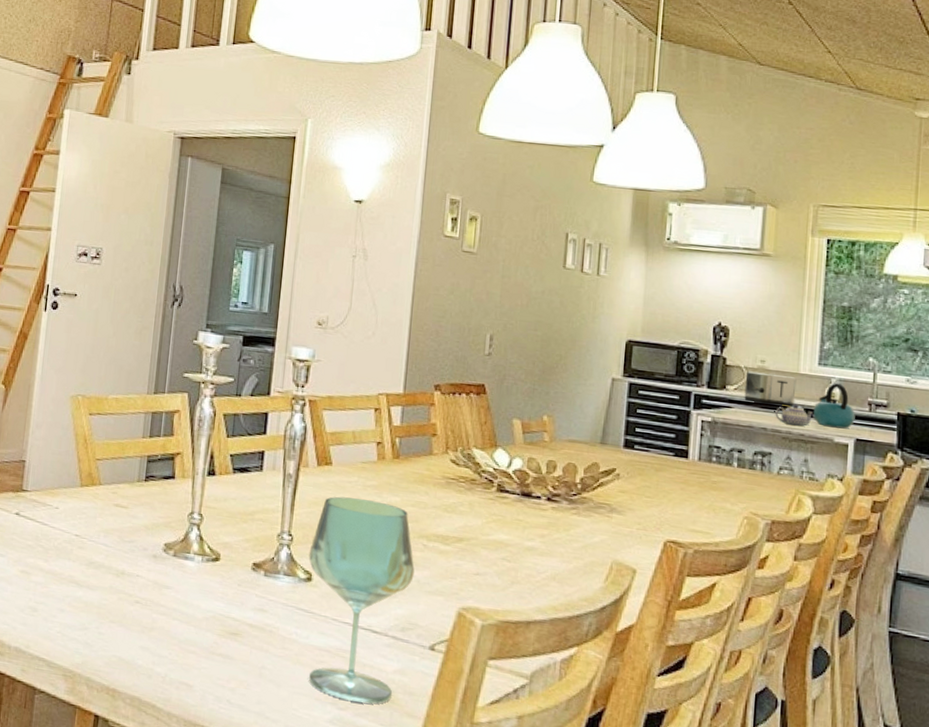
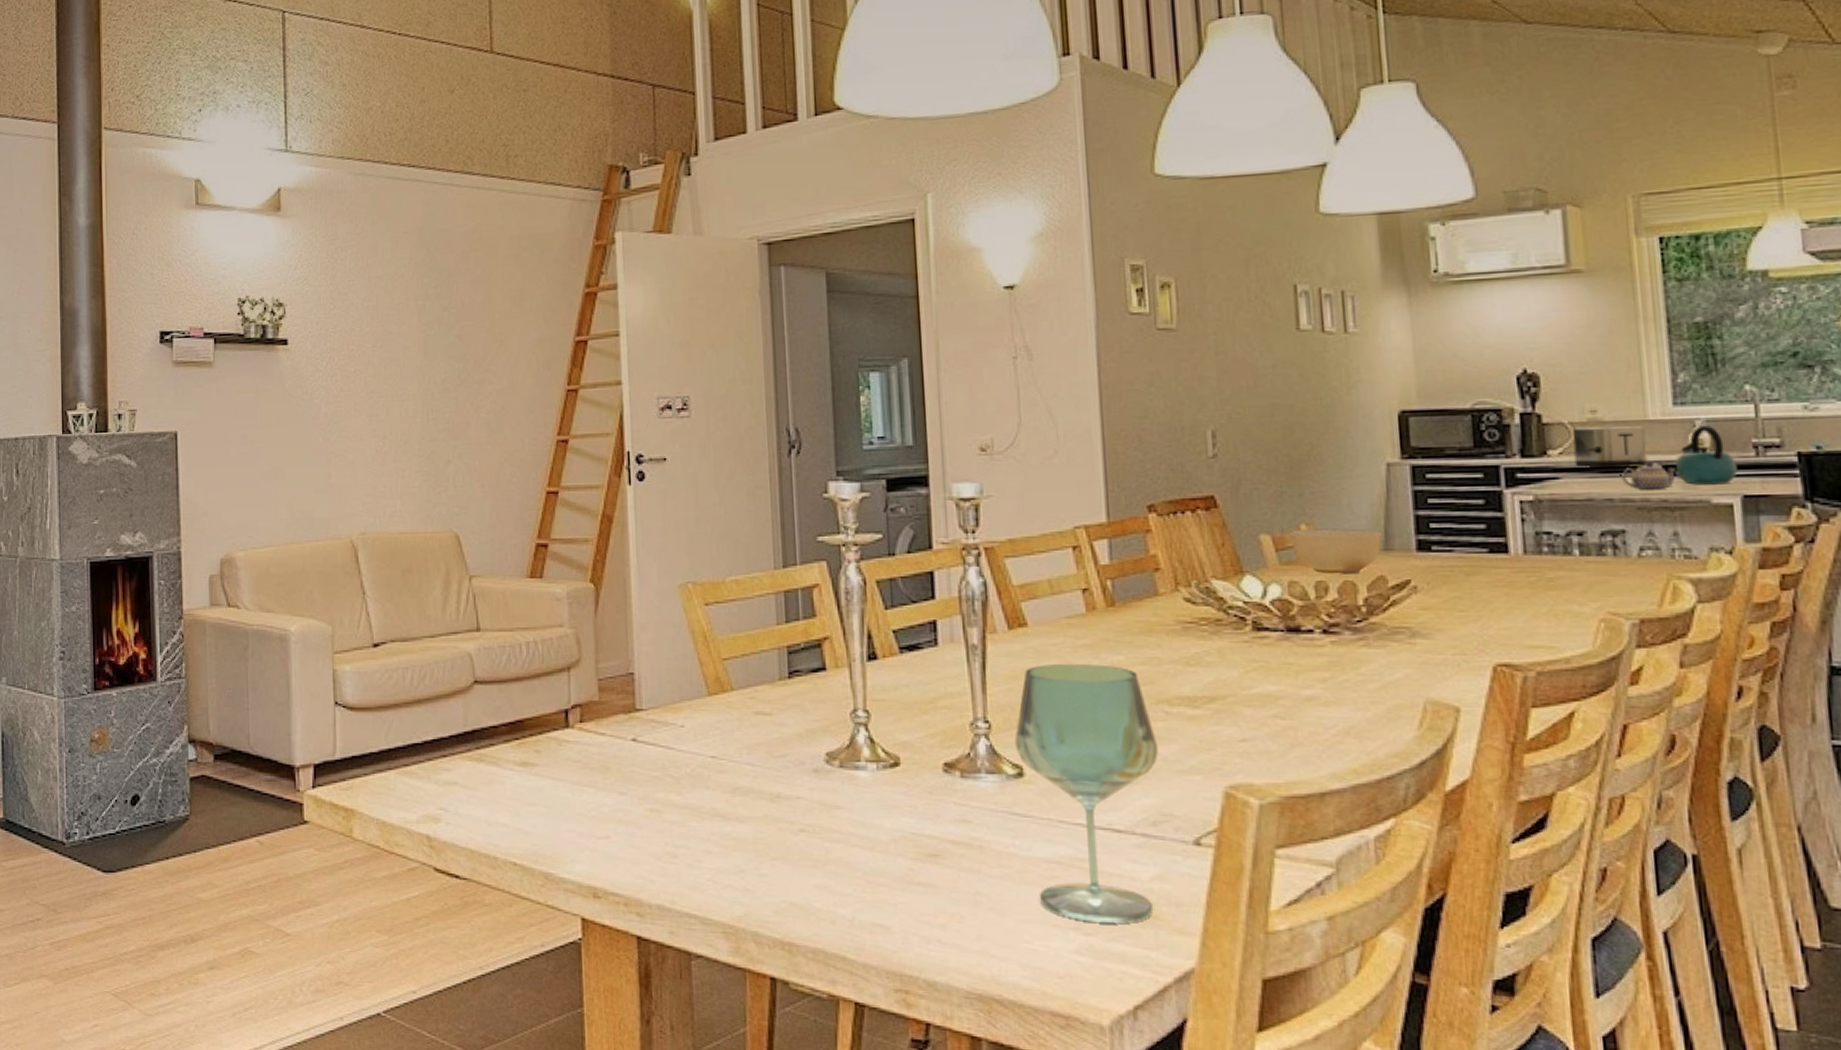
bowl: none [534,419,602,459] -> present [1289,528,1383,574]

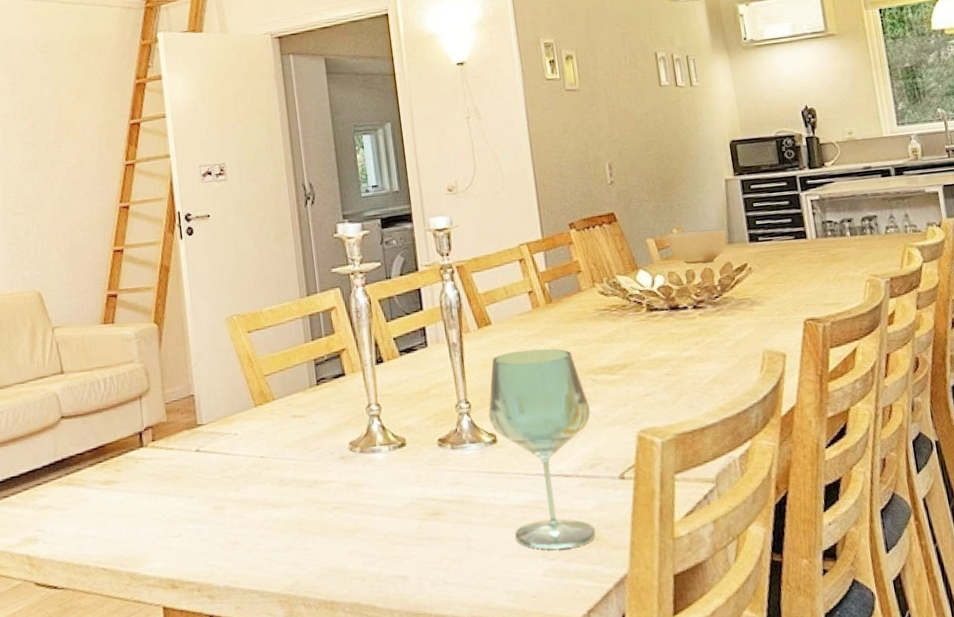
toaster: present [1572,425,1648,467] -> none [838,141,885,173]
teapot: present [1621,461,1676,490] -> none [871,165,903,186]
kettle: present [1675,425,1738,485] -> none [902,138,939,181]

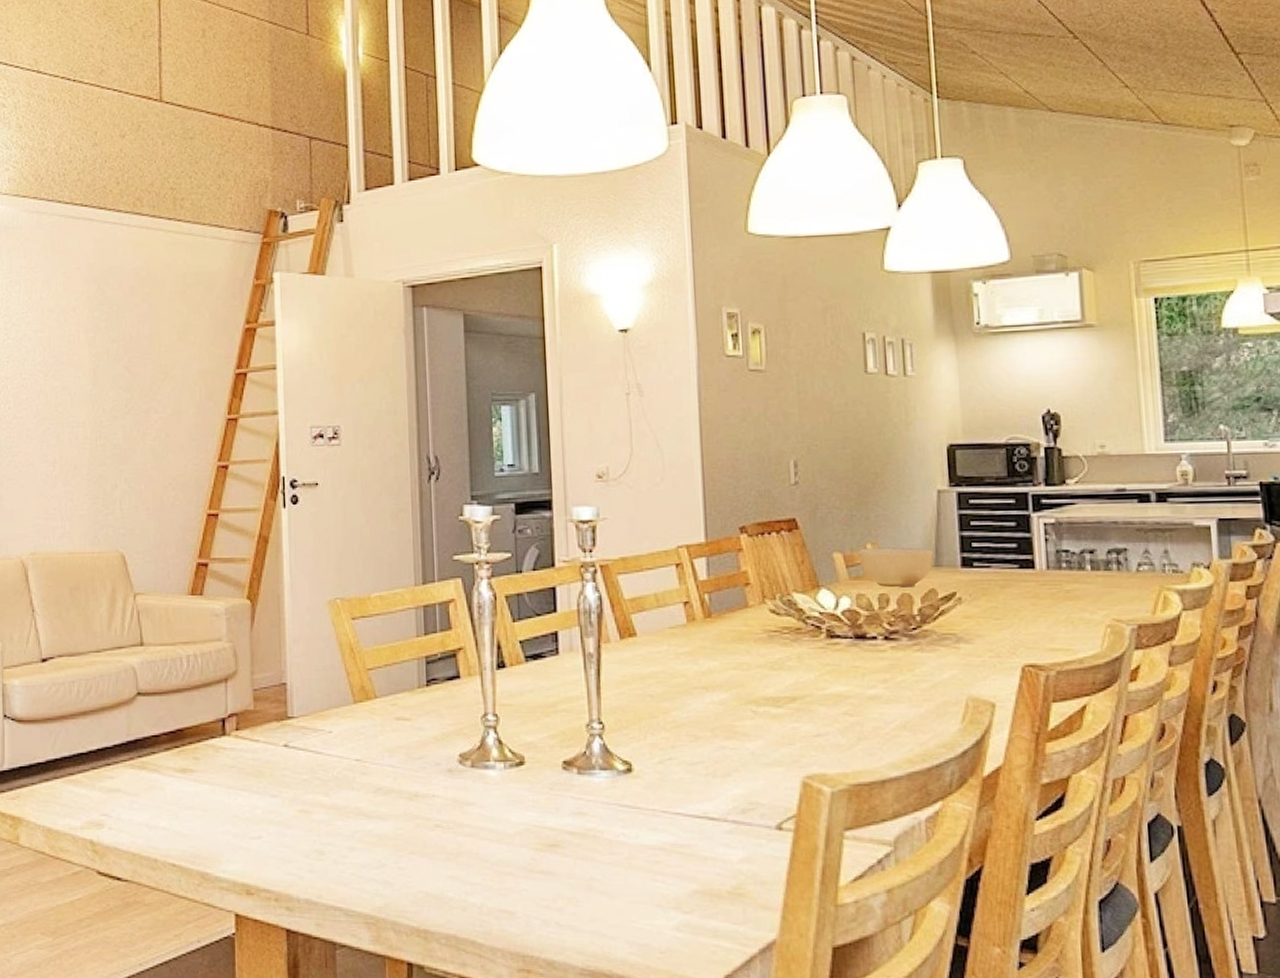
wine glass: present [488,348,596,550] -> none [625,670,747,901]

